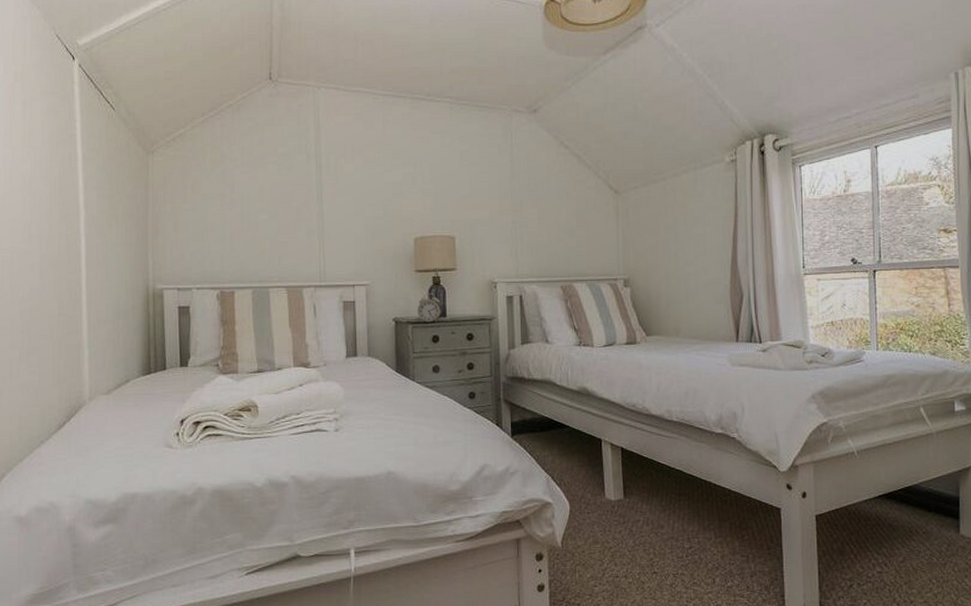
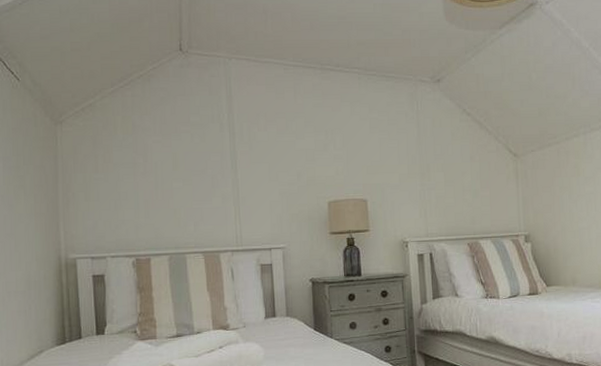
alarm clock: present [416,293,441,323] -> none [332,254,356,282]

